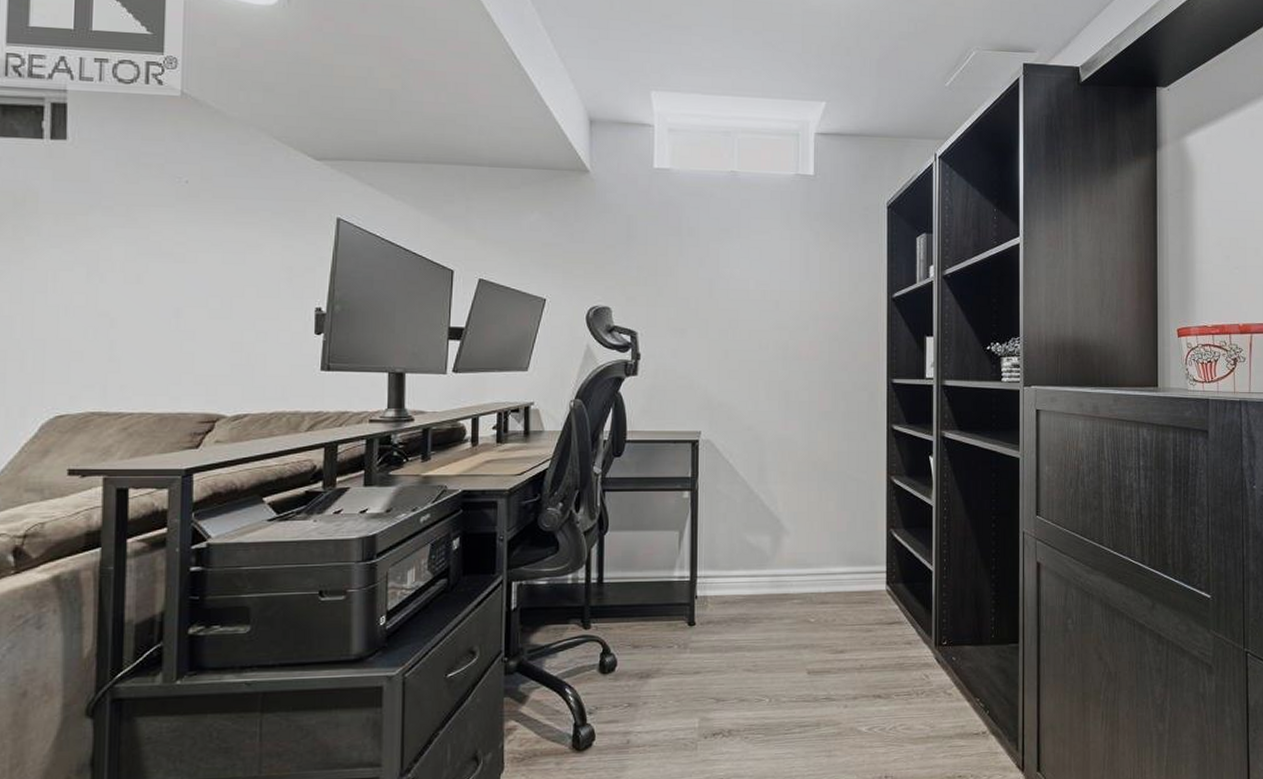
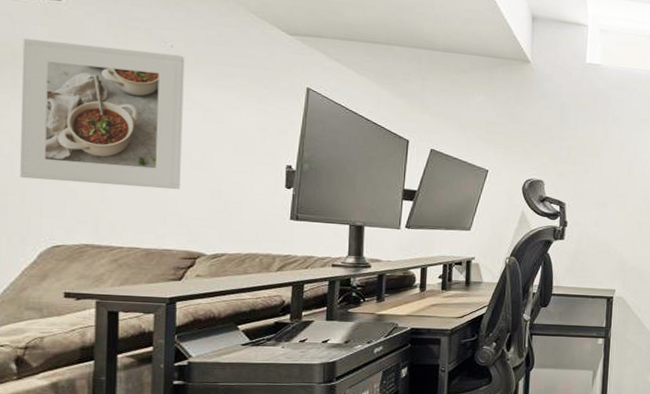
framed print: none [20,184,201,344] -> present [20,38,185,190]

